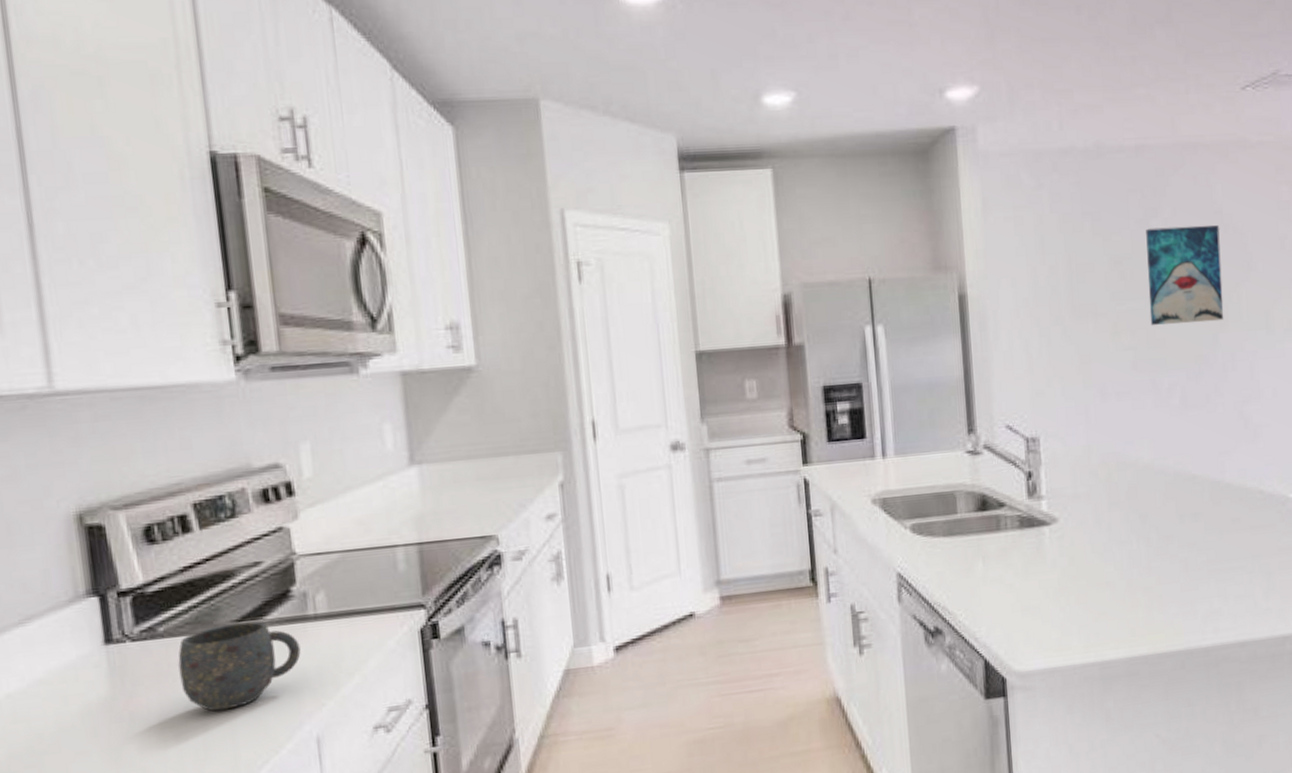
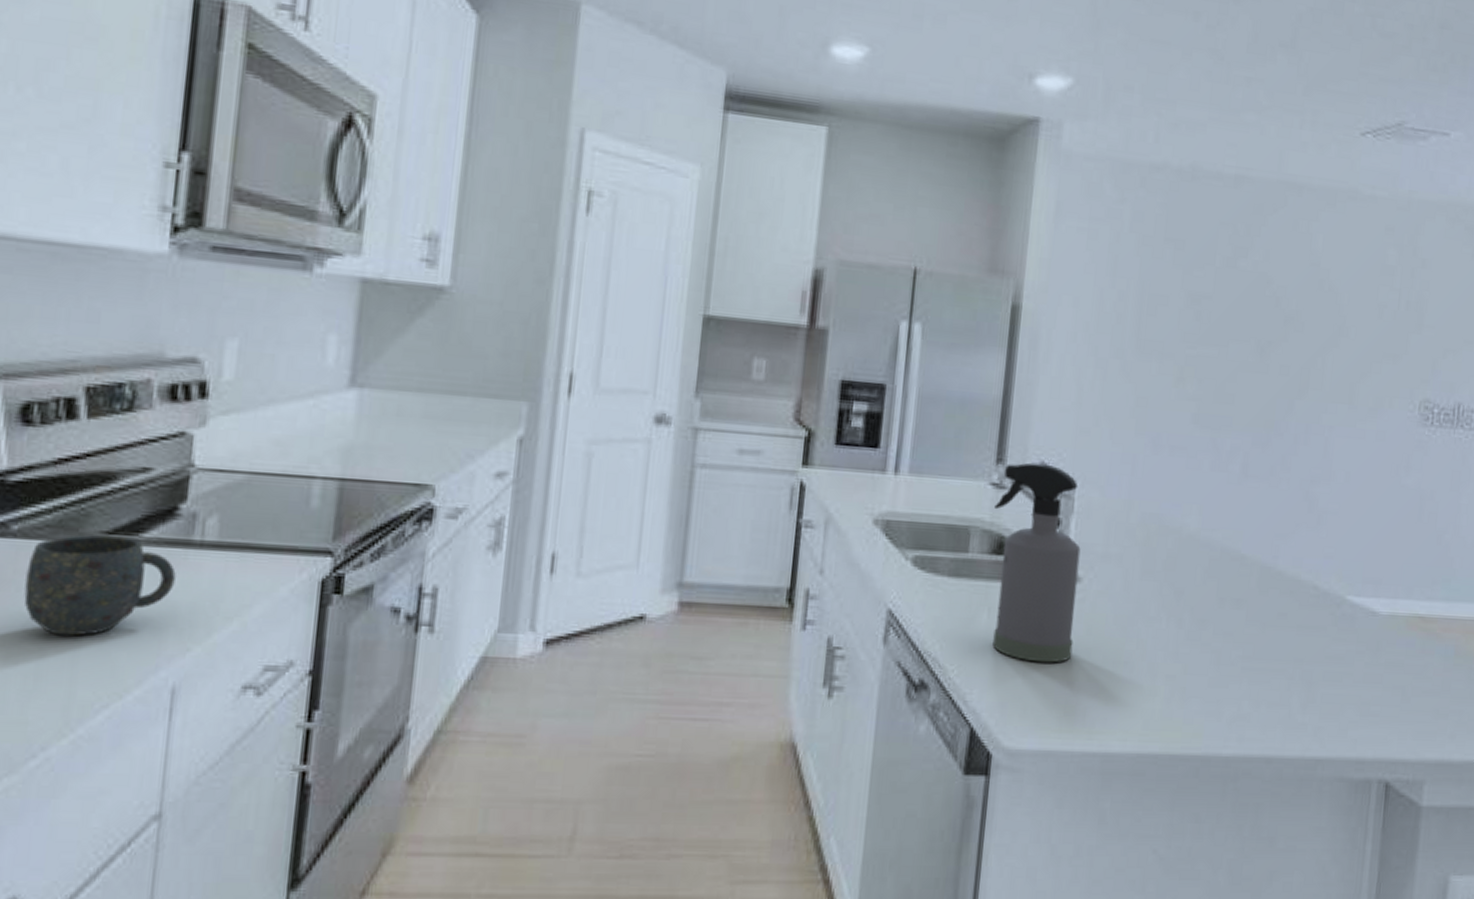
spray bottle: none [973,426,1060,596] -> present [992,462,1081,663]
wall art: present [1146,224,1224,326] -> none [1221,268,1314,386]

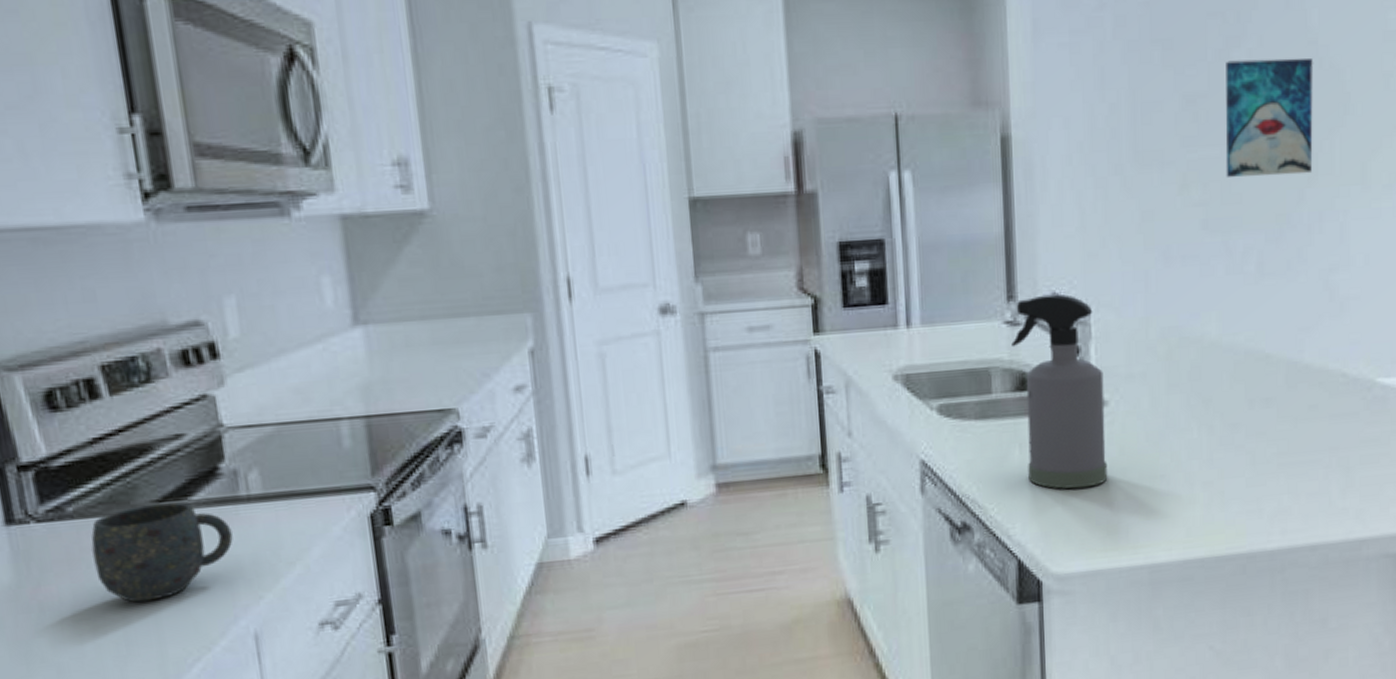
wall art: none [1221,268,1314,386] -> present [1225,57,1313,178]

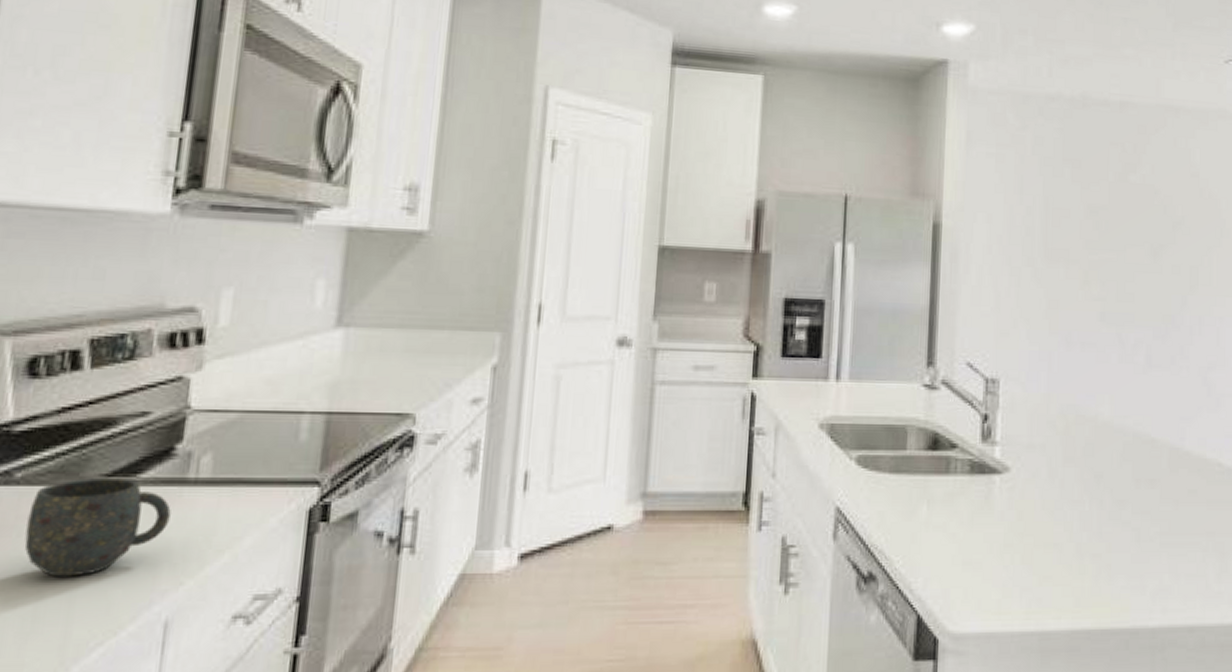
spray bottle: present [1011,293,1108,489] -> none [928,364,1008,549]
wall art: present [1225,57,1313,178] -> none [1121,182,1195,283]

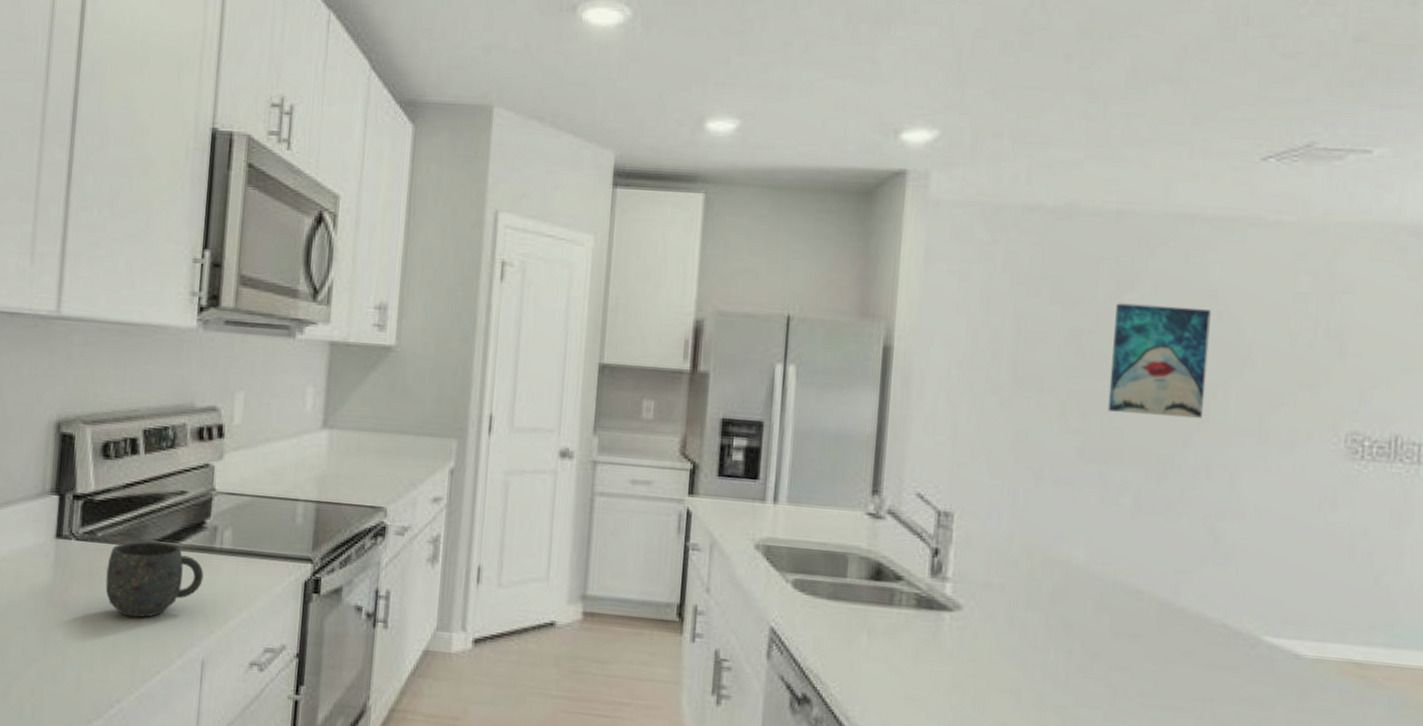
wall art: none [1121,182,1195,283] -> present [1107,303,1211,419]

